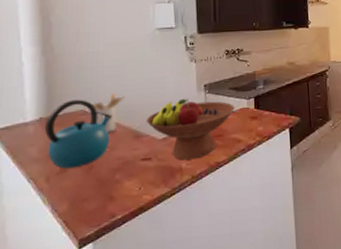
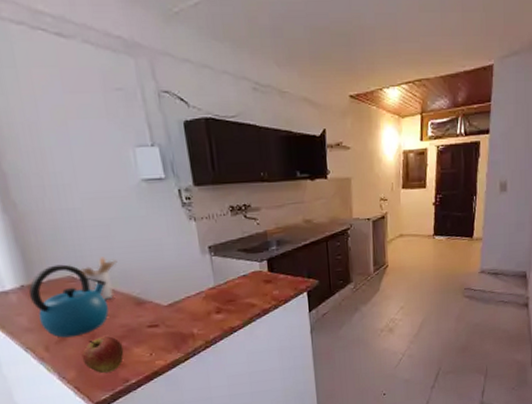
apple: none [76,168,116,207] -> present [81,336,124,373]
fruit bowl: present [146,98,235,160] -> none [146,261,246,326]

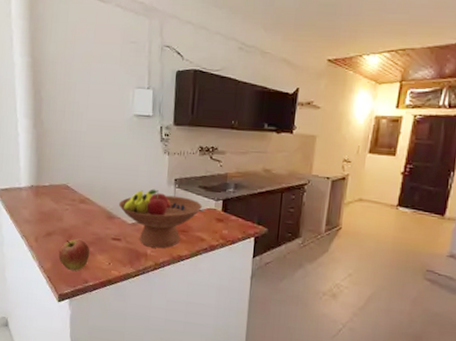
kettle: present [29,264,109,338] -> none [34,173,90,235]
utensil holder: present [81,257,118,300] -> none [74,173,102,209]
fruit bowl: none [146,261,246,326] -> present [118,189,202,249]

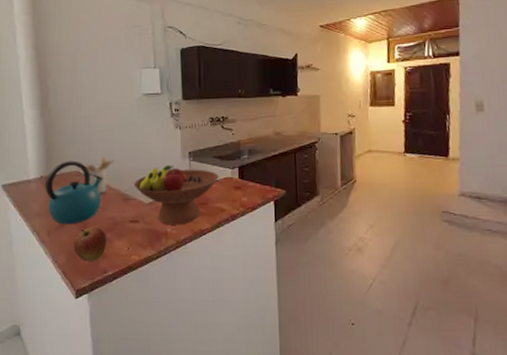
kettle: none [34,173,90,235] -> present [45,161,103,225]
utensil holder: none [74,173,102,209] -> present [86,156,114,194]

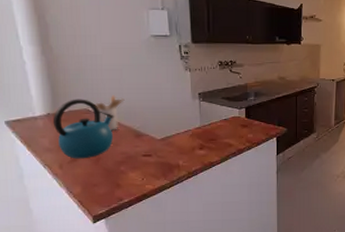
apple: present [73,227,107,261] -> none [87,161,121,191]
fruit bowl: present [133,164,218,225] -> none [145,104,227,158]

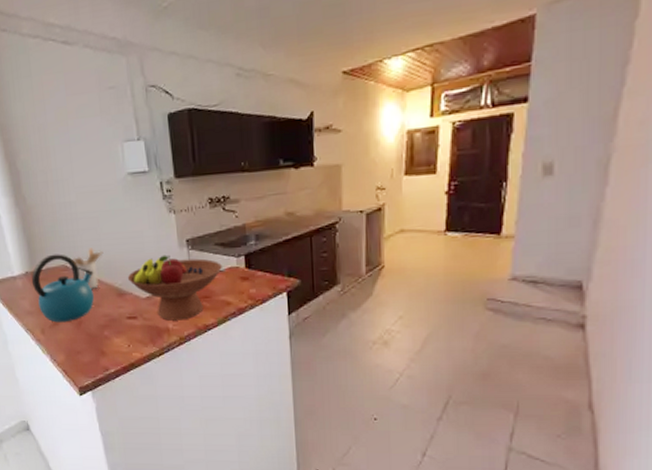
fruit bowl: none [145,104,227,158] -> present [127,255,222,321]

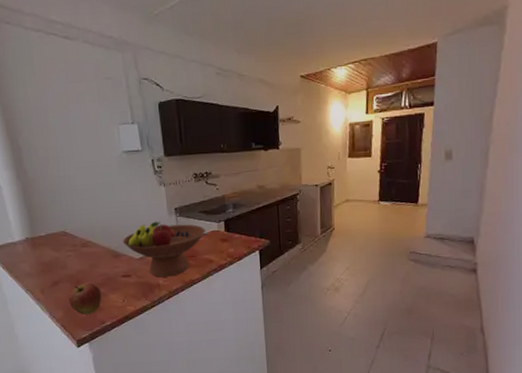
kettle: present [31,254,95,323] -> none [31,221,92,283]
apple: none [70,324,106,359] -> present [68,283,102,315]
utensil holder: present [73,248,104,289] -> none [72,215,101,252]

